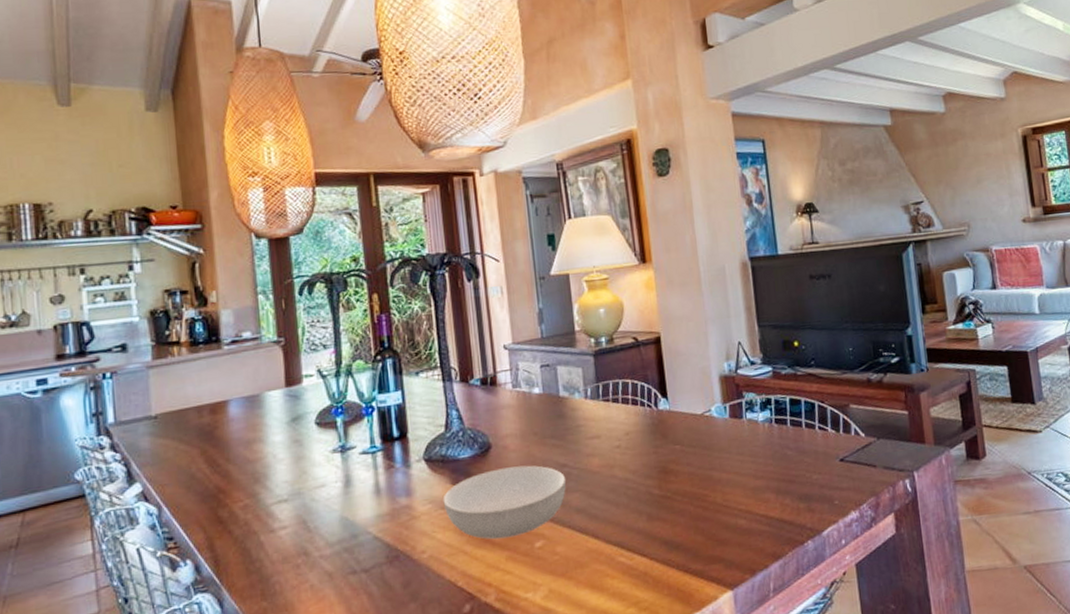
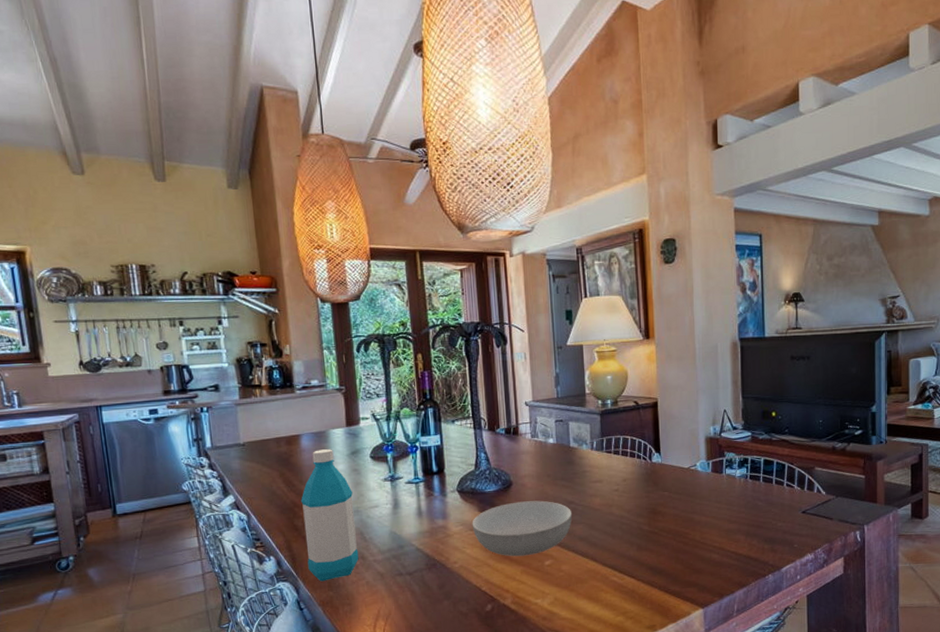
water bottle: none [227,416,301,590] -> present [301,449,359,582]

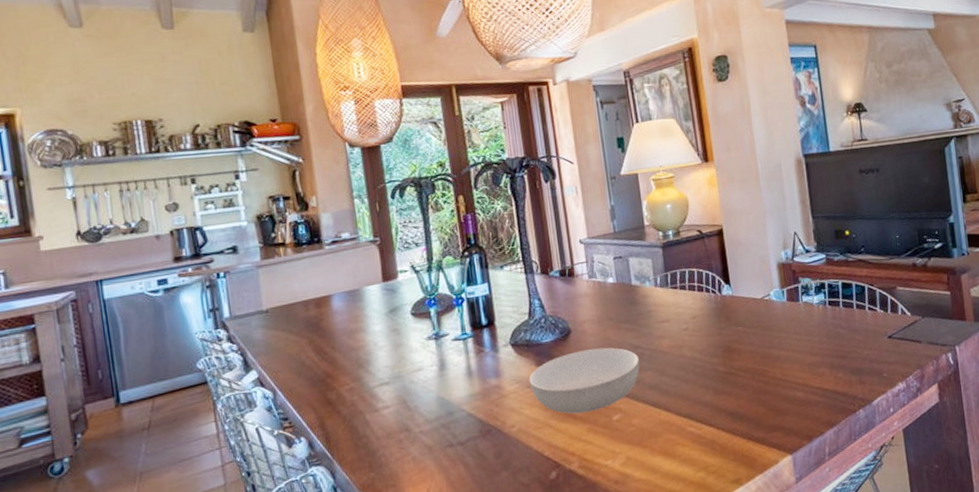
water bottle: present [301,449,359,582] -> none [334,308,403,462]

